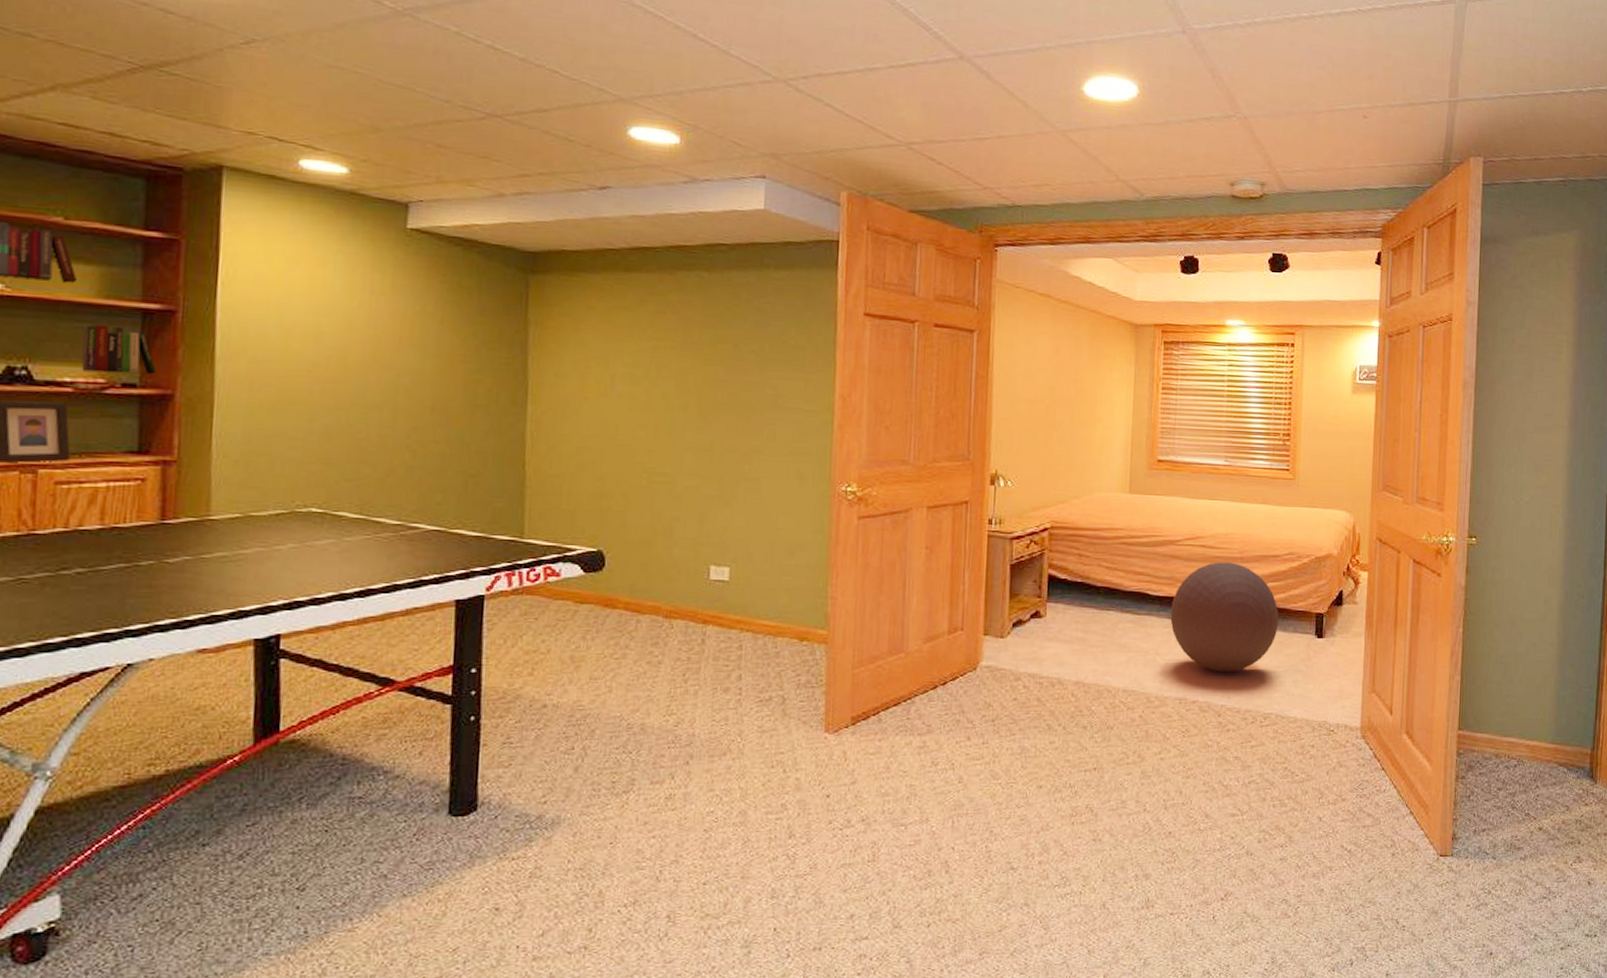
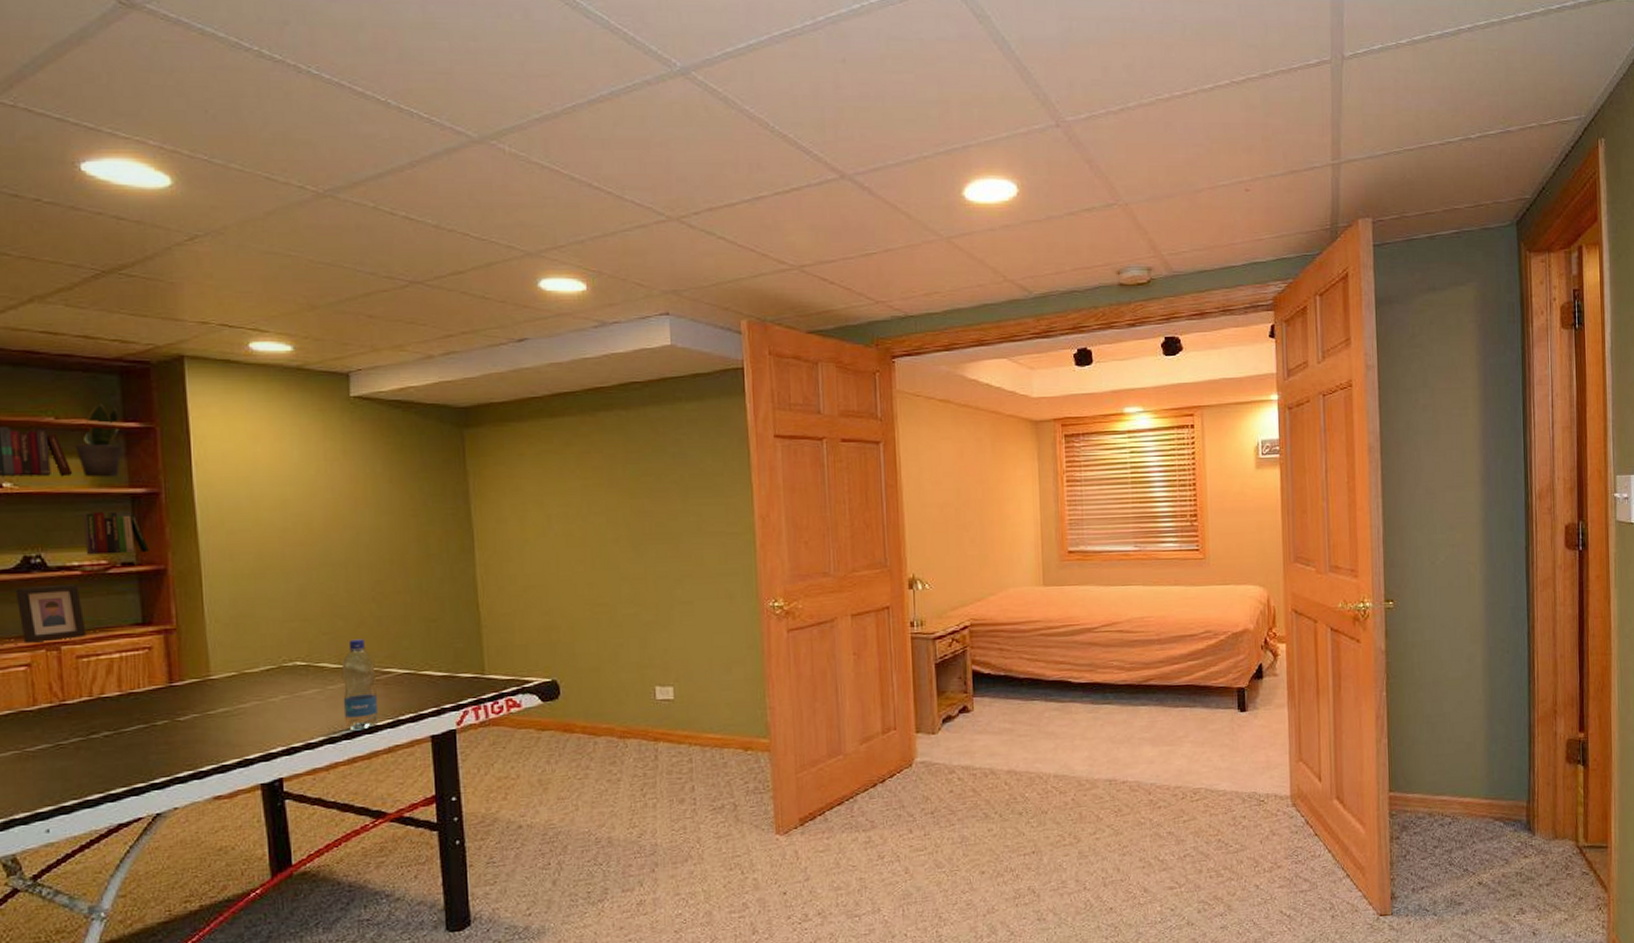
potted plant: none [84,207,139,289] -> present [75,403,122,478]
bottle: none [359,489,401,588] -> present [341,639,379,731]
exercise ball: present [1170,562,1279,672] -> none [1093,645,1201,752]

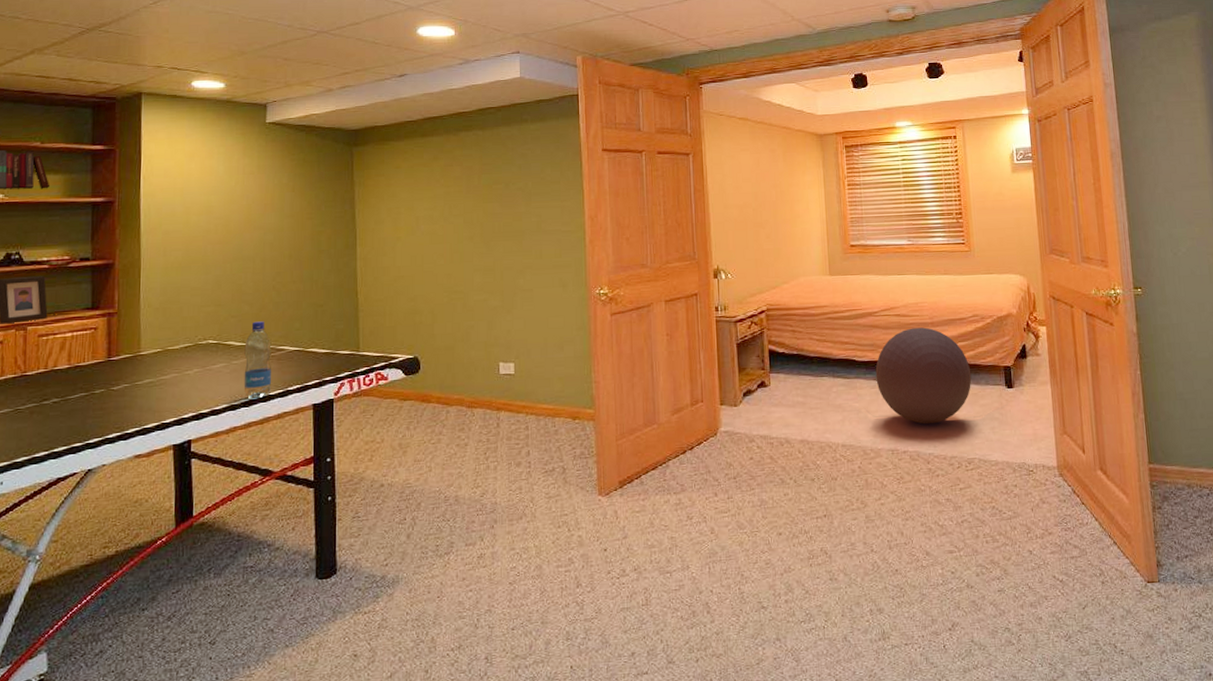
potted plant: present [75,403,122,478] -> none [54,131,89,190]
books: present [82,511,149,555] -> none [53,216,102,252]
exercise ball: none [1093,645,1201,752] -> present [875,327,972,425]

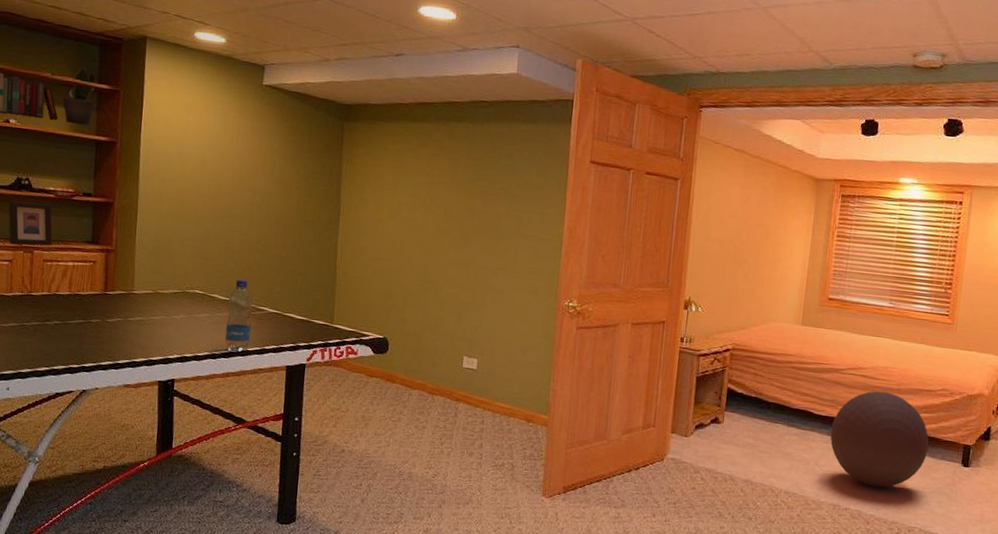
potted plant: none [54,131,89,190] -> present [62,66,96,126]

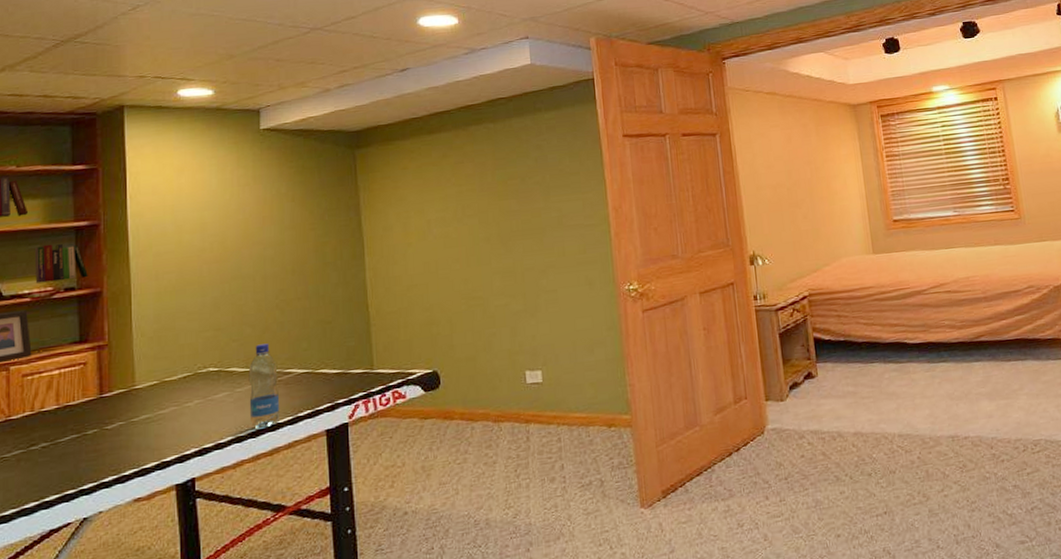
books: none [60,150,103,188] -> present [34,244,88,284]
potted plant: present [62,66,96,126] -> none [32,151,70,216]
exercise ball: present [830,391,929,488] -> none [928,302,1032,407]

